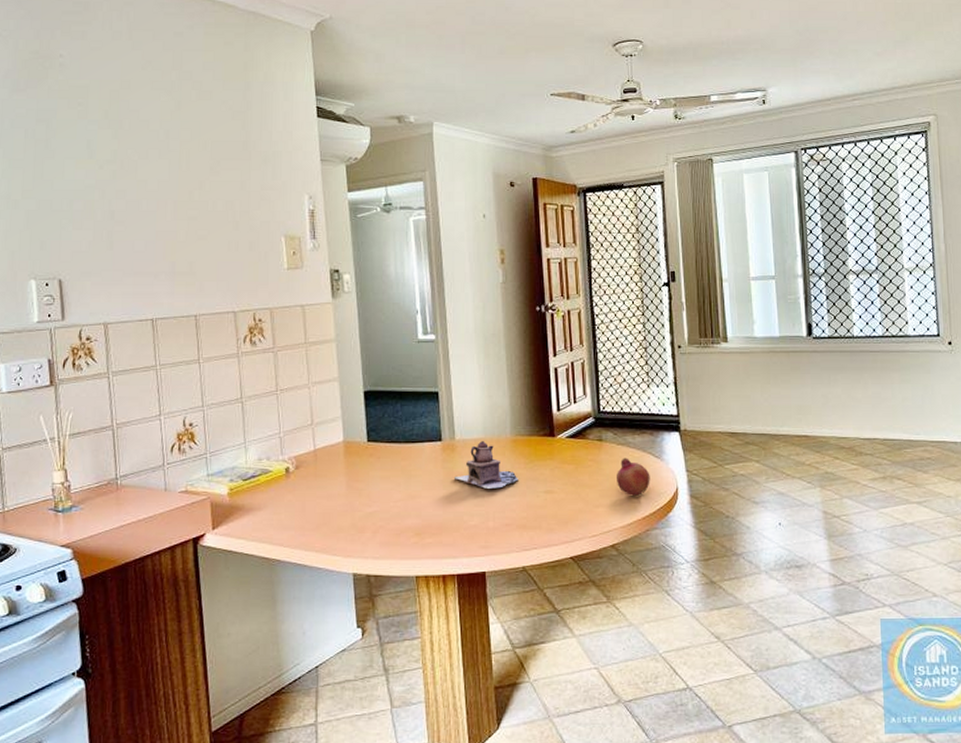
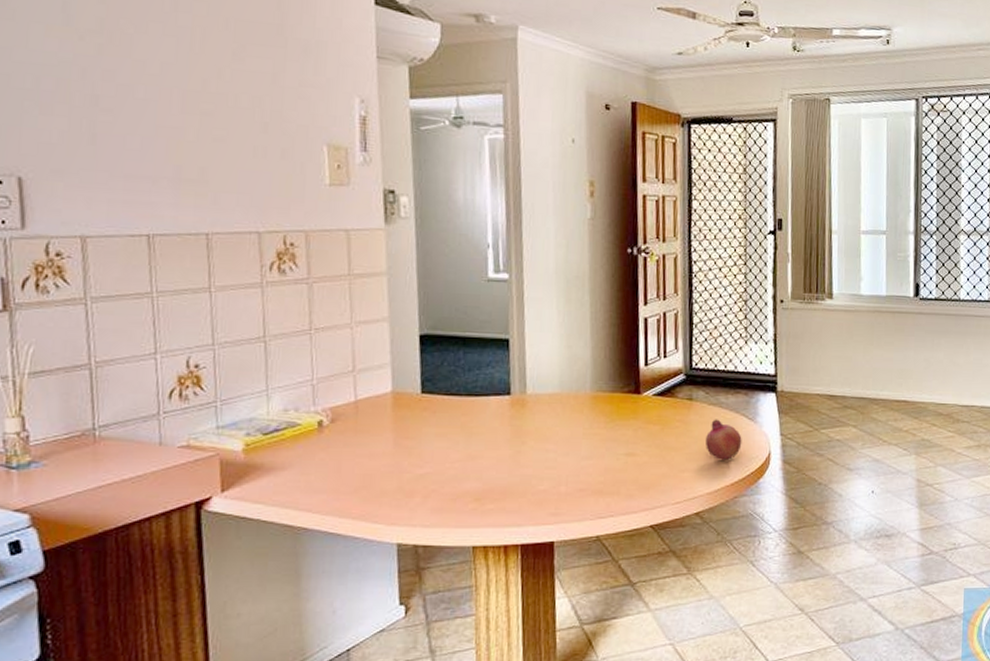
teapot: present [455,441,518,489] -> none [523,396,597,450]

